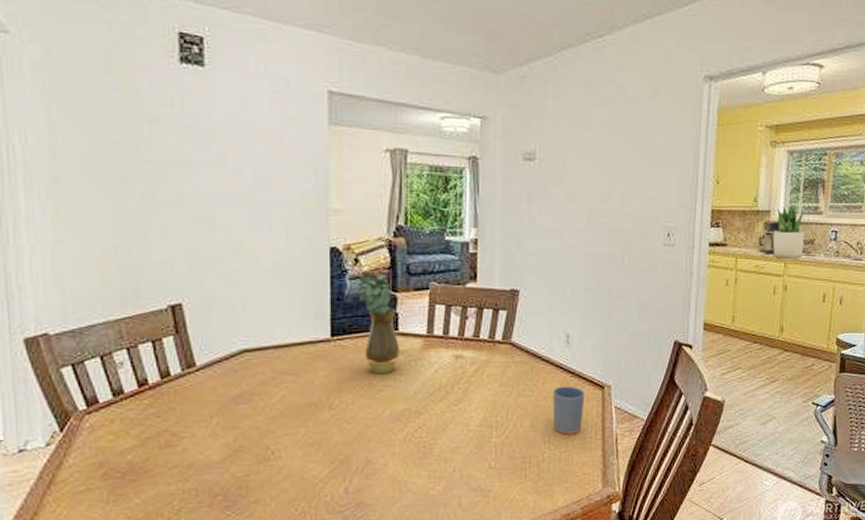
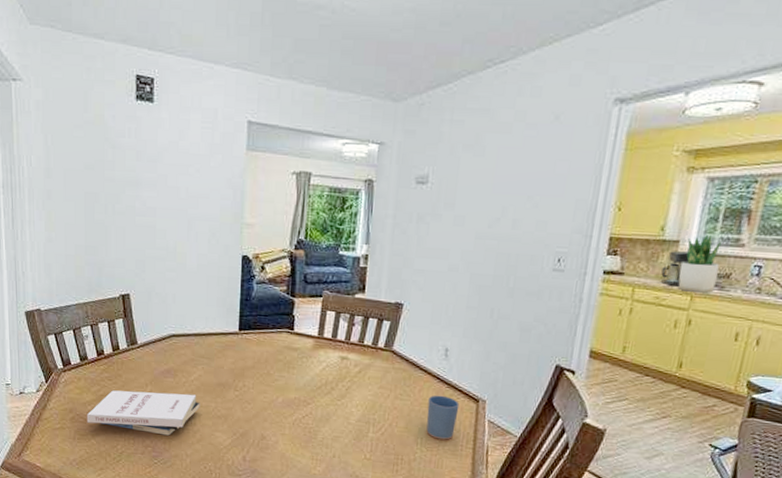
books: none [125,421,286,478] -> present [86,390,200,436]
vase: present [356,269,399,373] -> none [261,276,294,366]

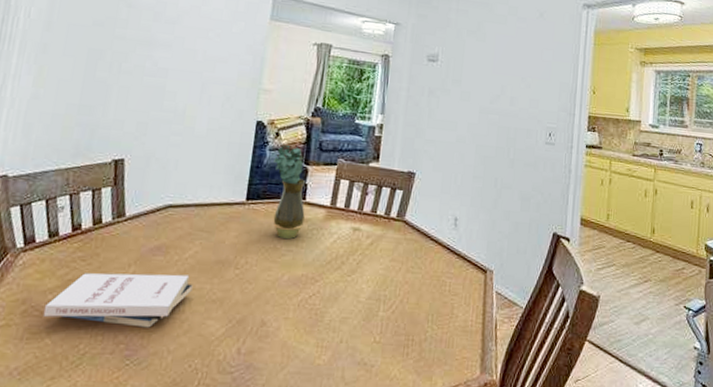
vase: none [261,276,294,366] -> present [273,142,306,239]
mug: present [426,395,460,440] -> none [437,266,469,315]
coffee maker: present [661,251,689,287] -> none [630,129,650,161]
planter: present [678,234,723,293] -> none [643,116,672,166]

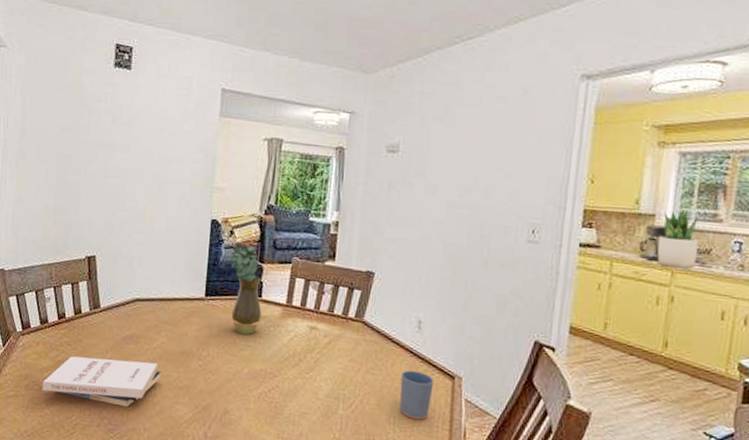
mug: none [437,266,469,315] -> present [399,370,434,420]
coffee maker: none [630,129,650,161] -> present [639,225,667,262]
planter: none [643,116,672,166] -> present [657,208,700,269]

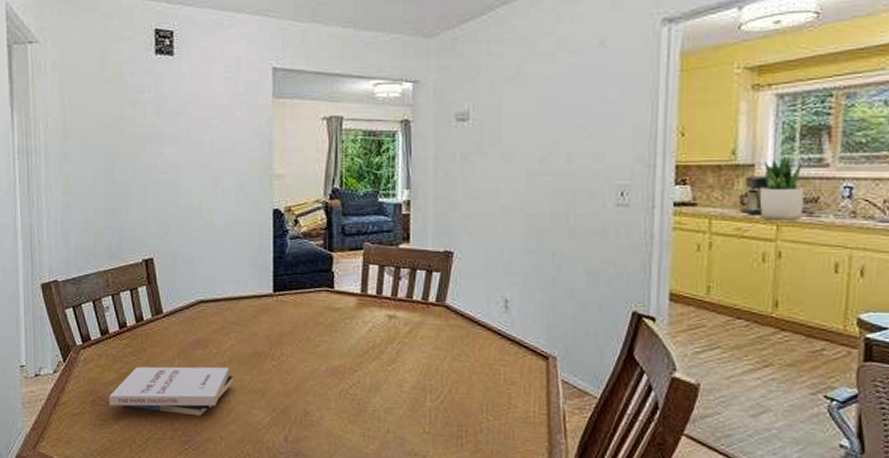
vase: present [229,240,262,334] -> none [296,230,335,329]
mug: present [399,370,434,420] -> none [490,353,527,406]

